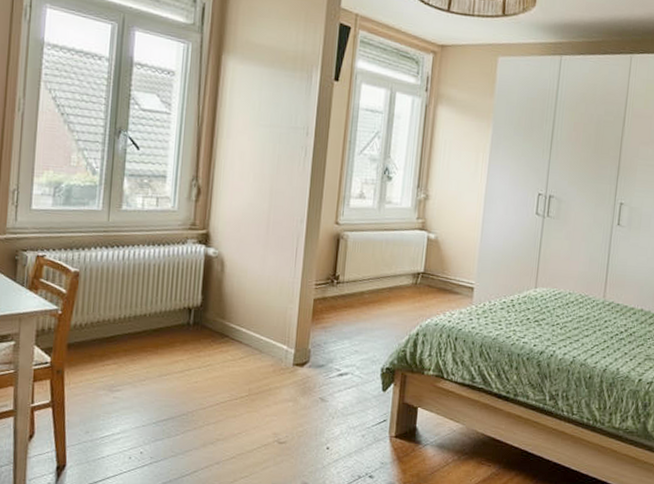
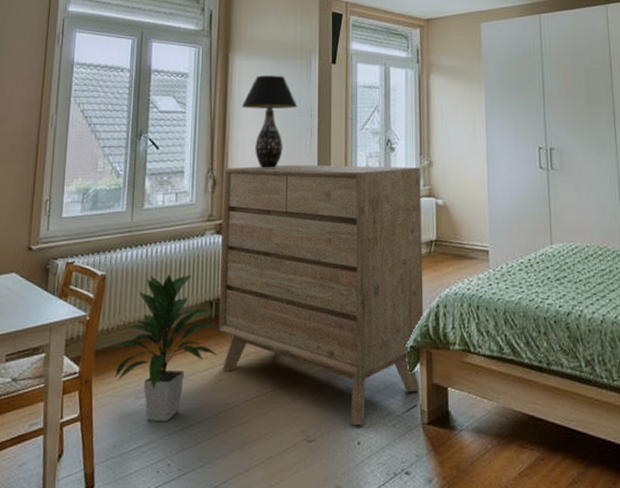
indoor plant: none [88,277,195,415] -> present [115,273,219,422]
dresser: none [196,177,416,434] -> present [218,164,424,426]
table lamp: none [232,83,294,184] -> present [242,75,298,169]

